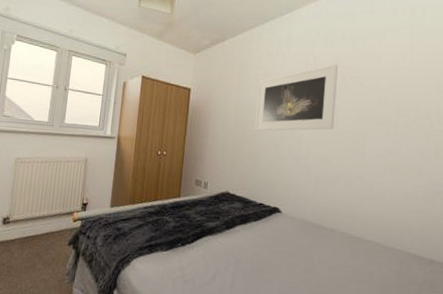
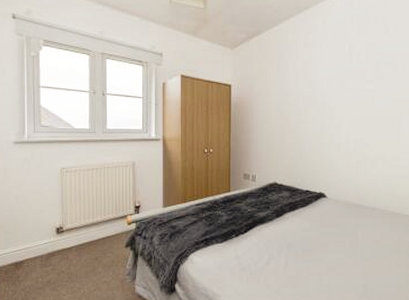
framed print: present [254,64,338,131] -> none [296,51,372,122]

